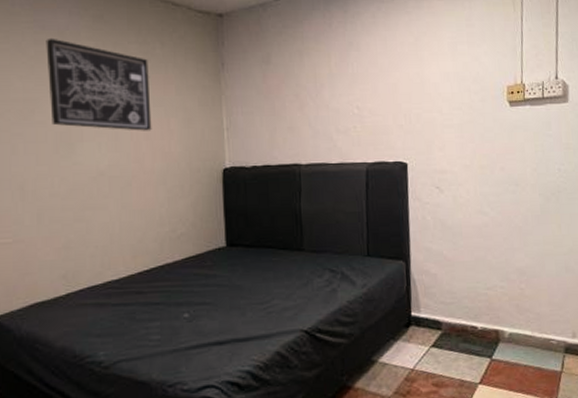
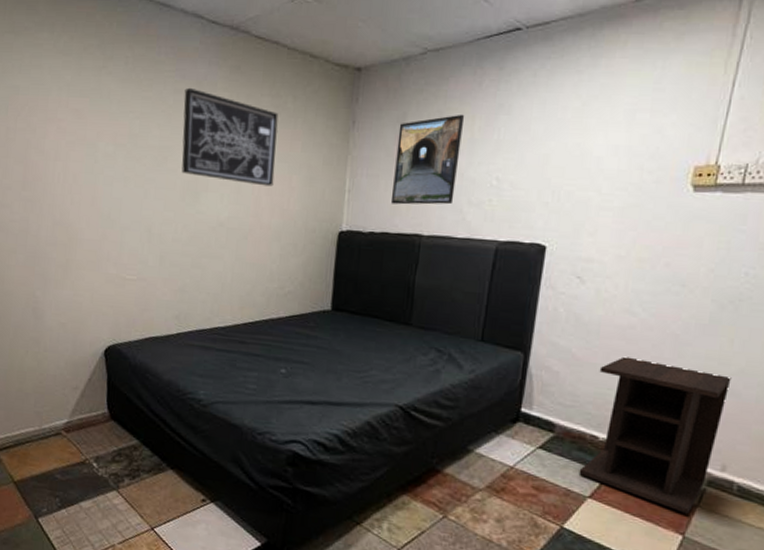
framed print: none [265,52,324,138] -> present [390,114,465,205]
nightstand: none [467,251,566,381] -> present [579,356,732,514]

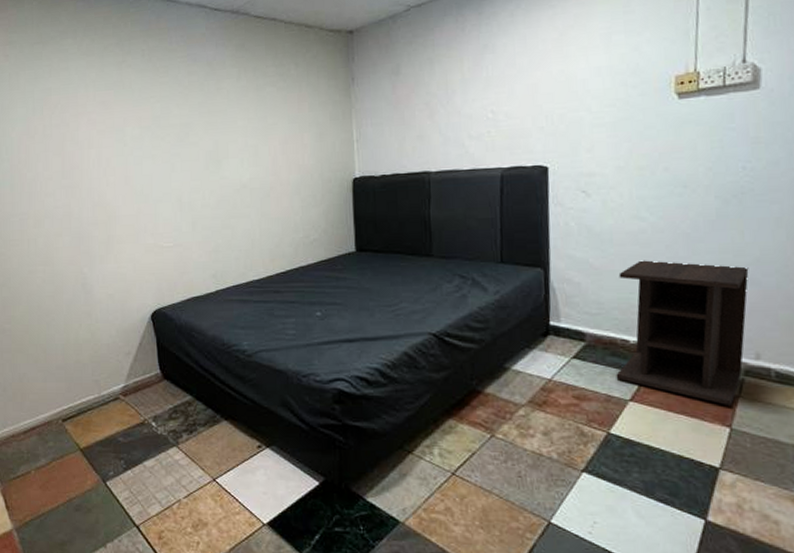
wall art: present [181,87,279,187] -> none [197,68,287,147]
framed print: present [390,114,465,205] -> none [394,58,455,147]

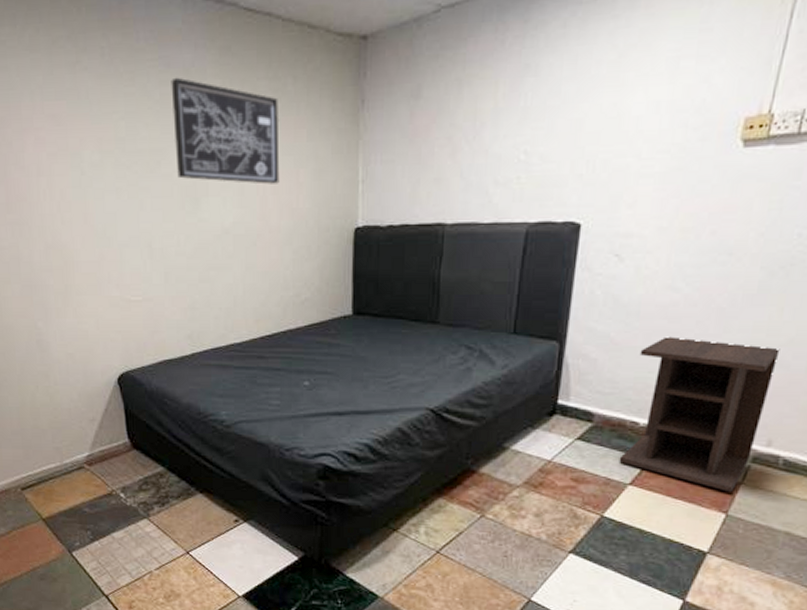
wall art: none [197,68,287,147] -> present [171,77,280,184]

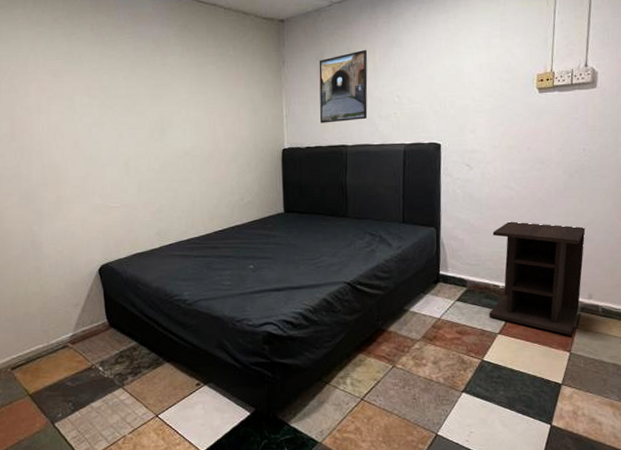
wall art: present [171,77,280,184] -> none [144,45,226,119]
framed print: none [409,80,487,192] -> present [319,49,368,123]

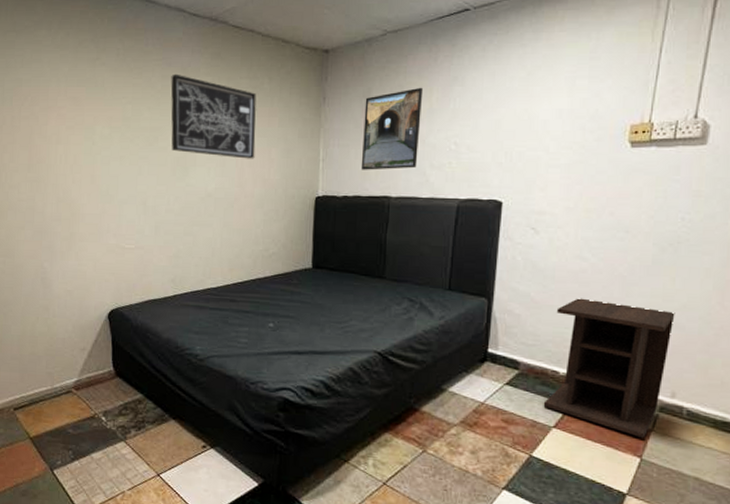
wall art: none [144,45,226,119] -> present [171,73,257,159]

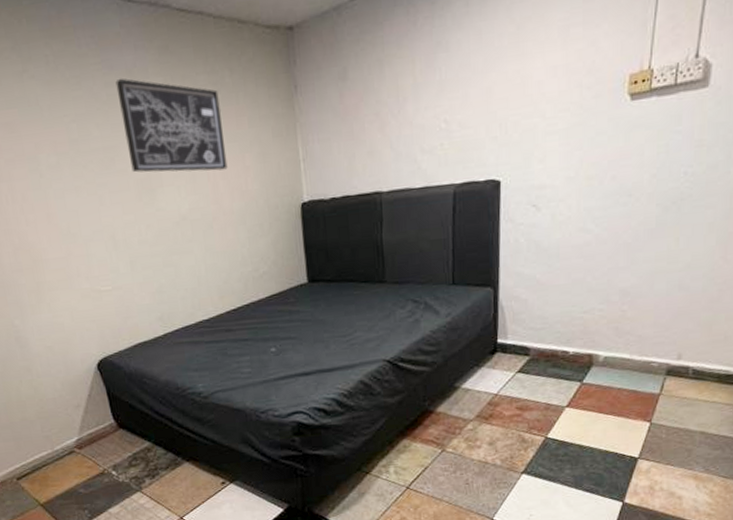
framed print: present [361,87,424,170] -> none [341,58,407,166]
nightstand: present [543,298,675,438] -> none [555,272,680,403]

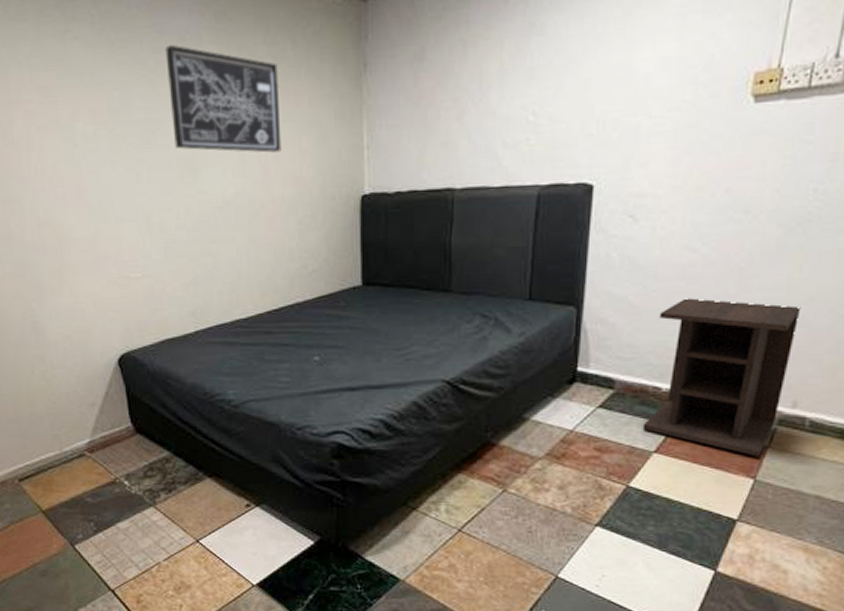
nightstand: none [555,272,680,403] -> present [642,298,801,456]

